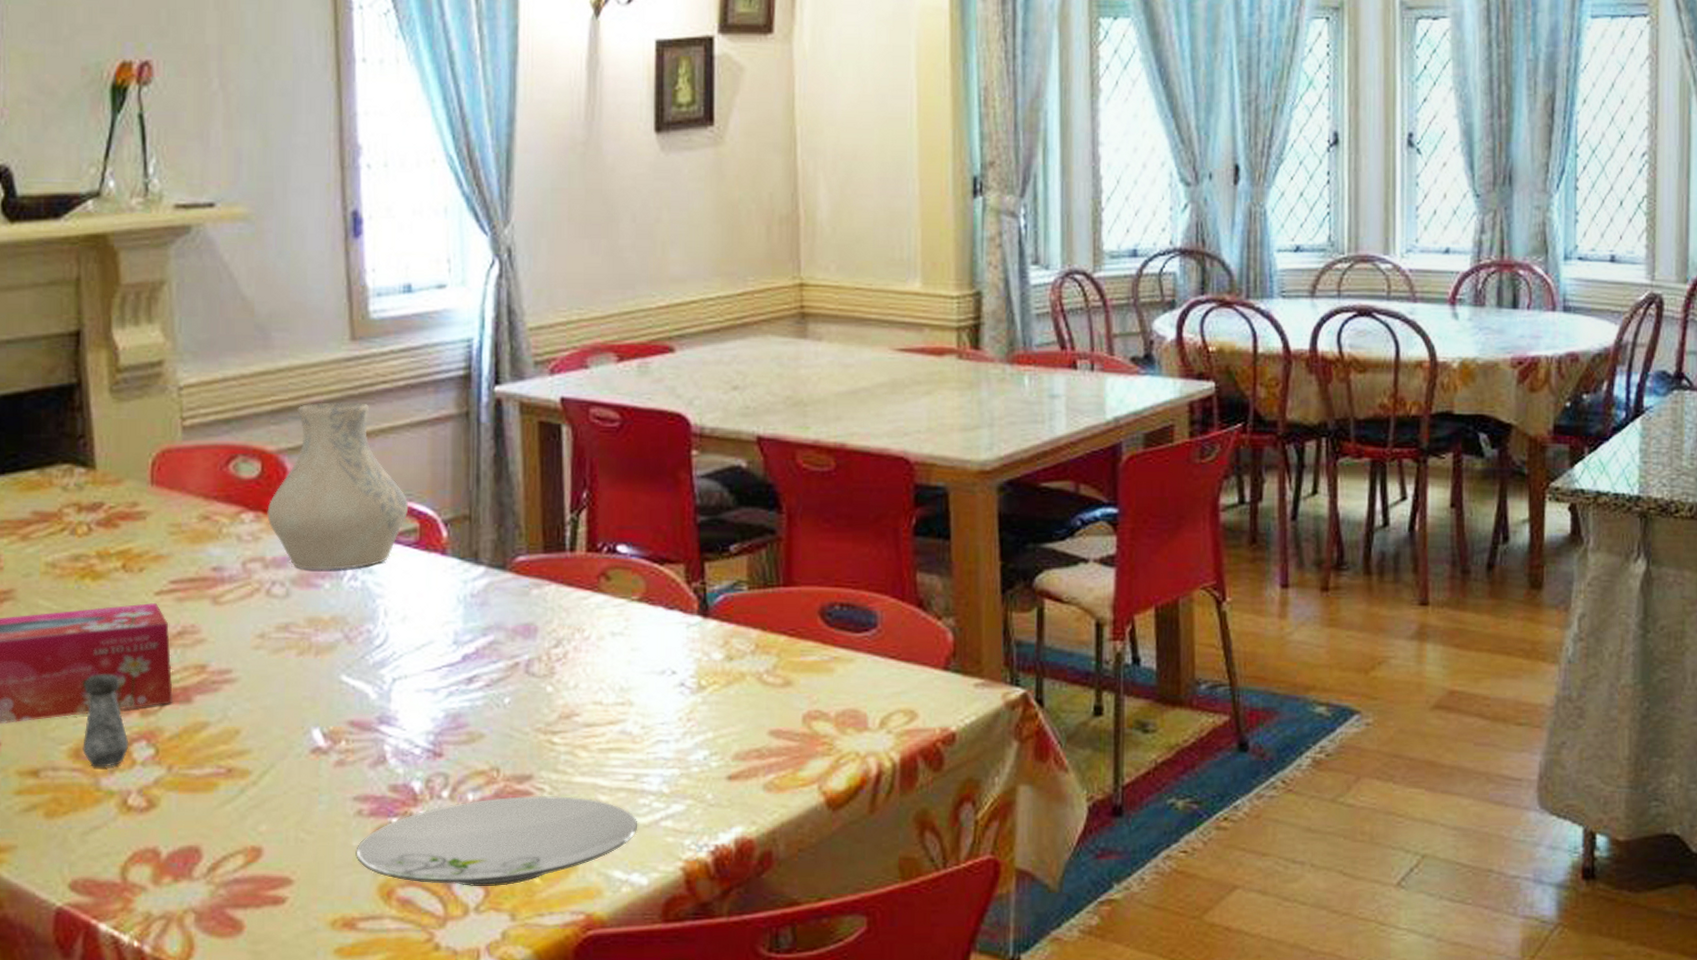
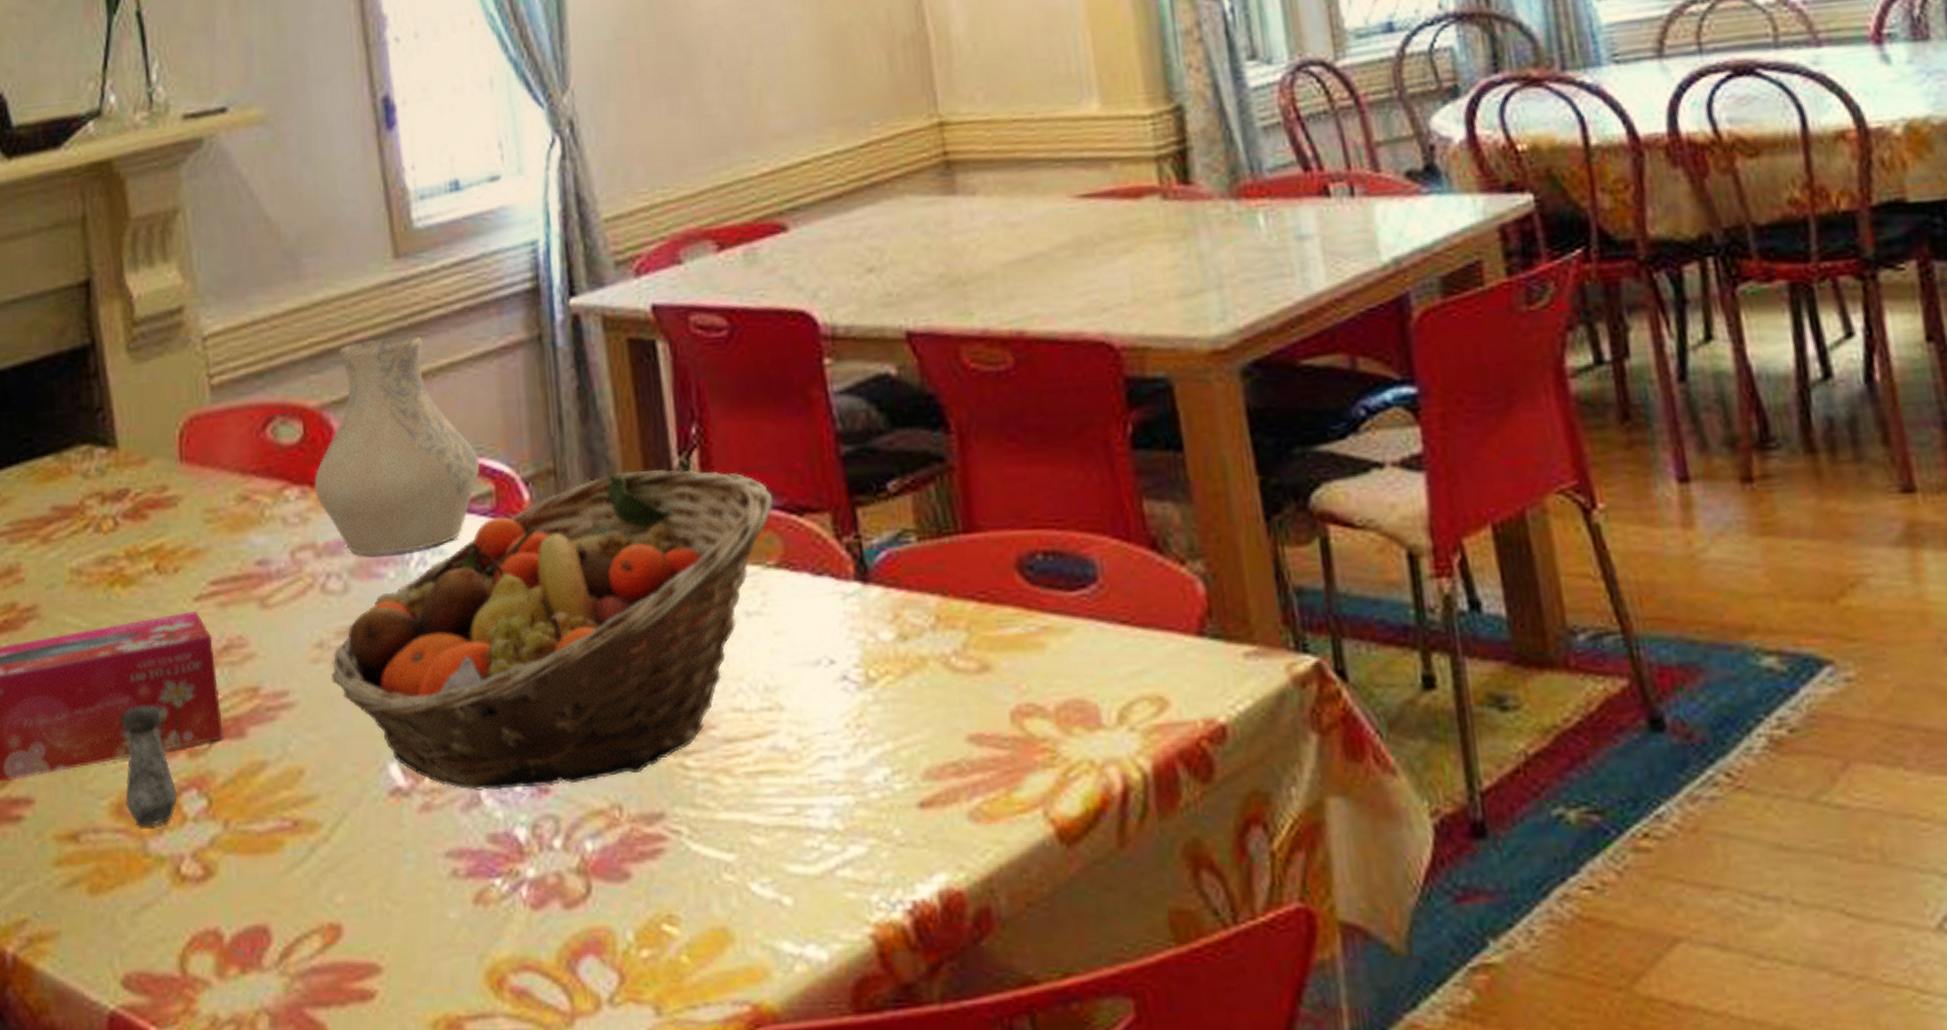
fruit basket: none [270,521,642,753] -> present [332,469,773,791]
plate: present [356,795,638,886] -> none [454,840,808,969]

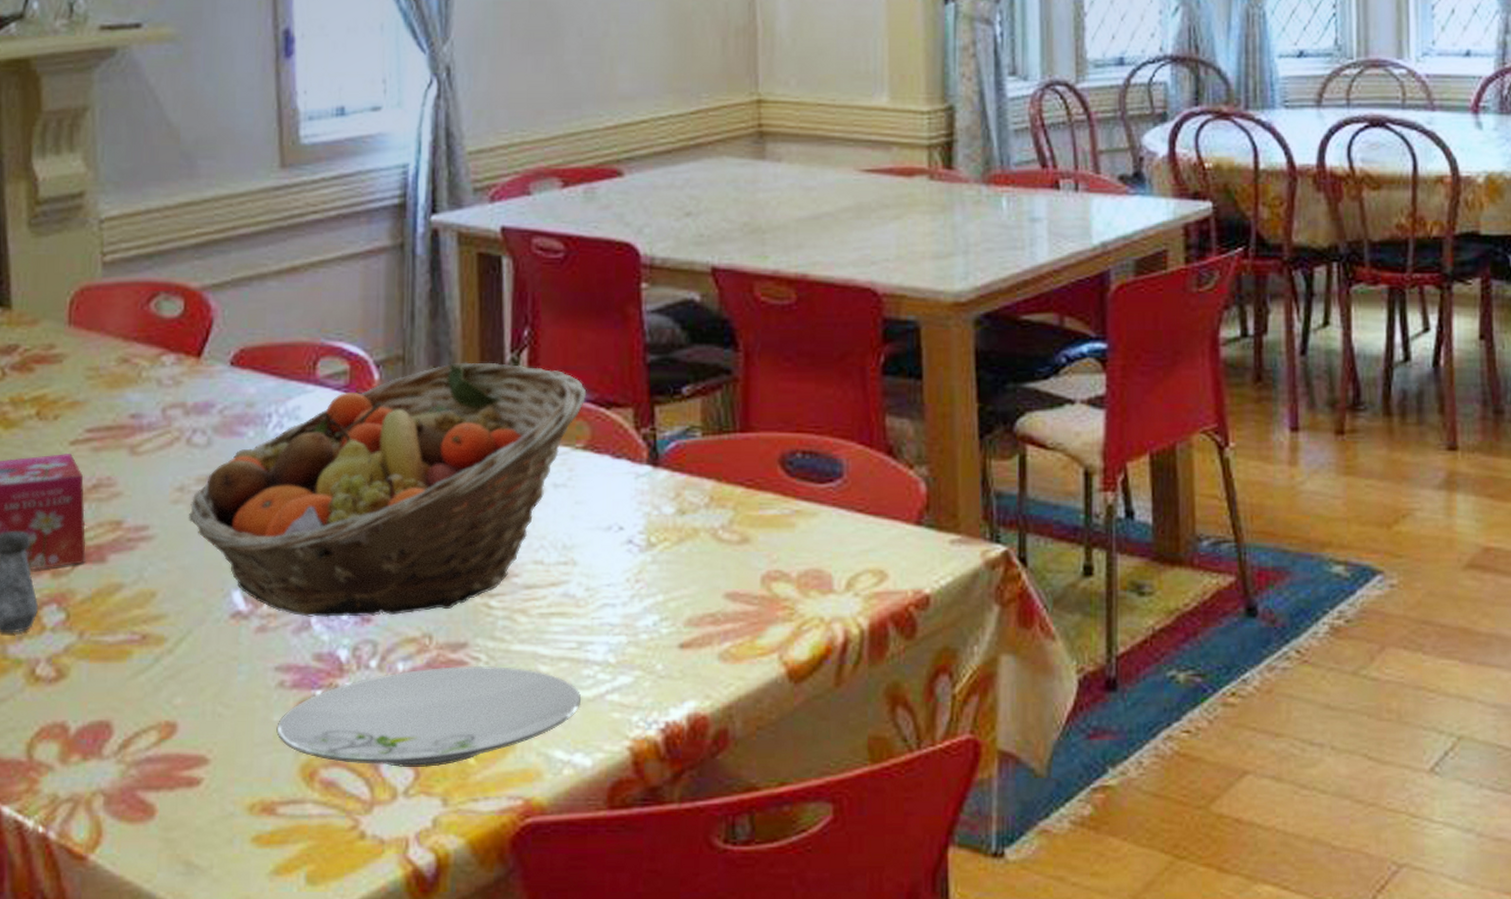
vase: present [314,334,480,556] -> none [189,233,339,416]
plate: none [454,840,808,969] -> present [276,665,582,767]

